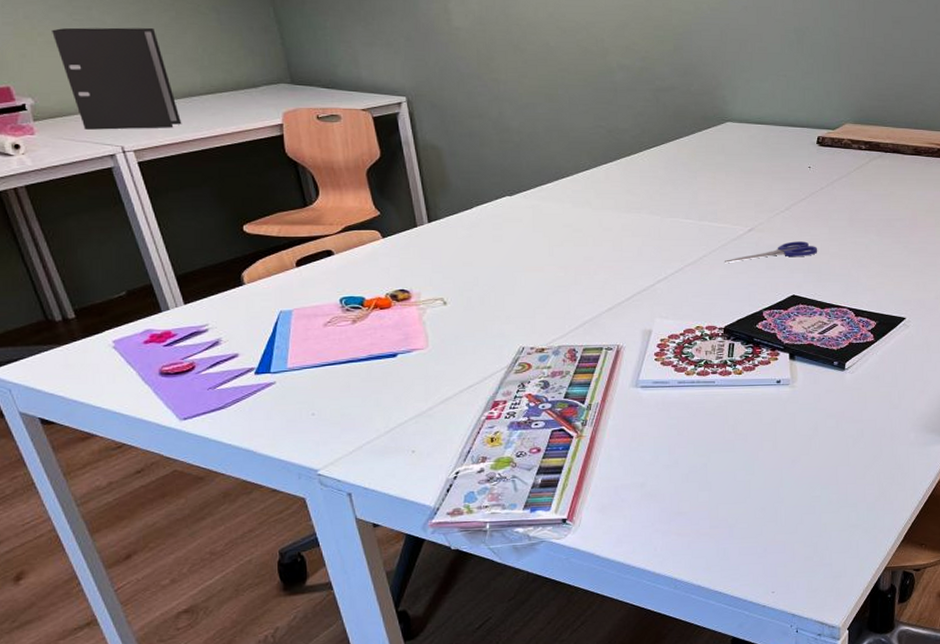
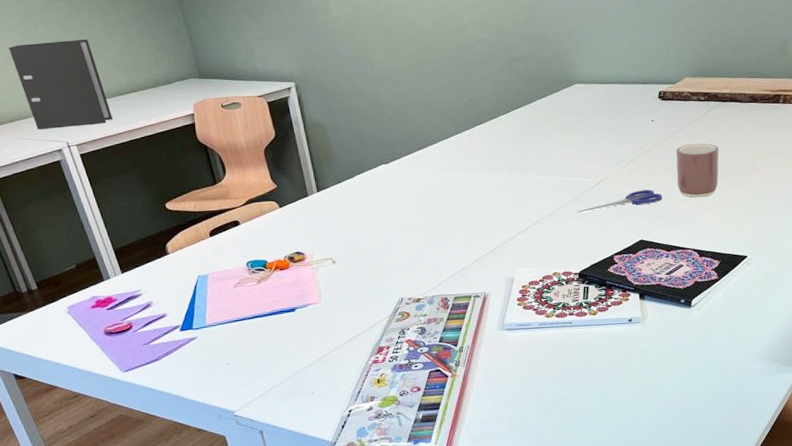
mug: none [833,194,879,253] -> present [676,143,719,198]

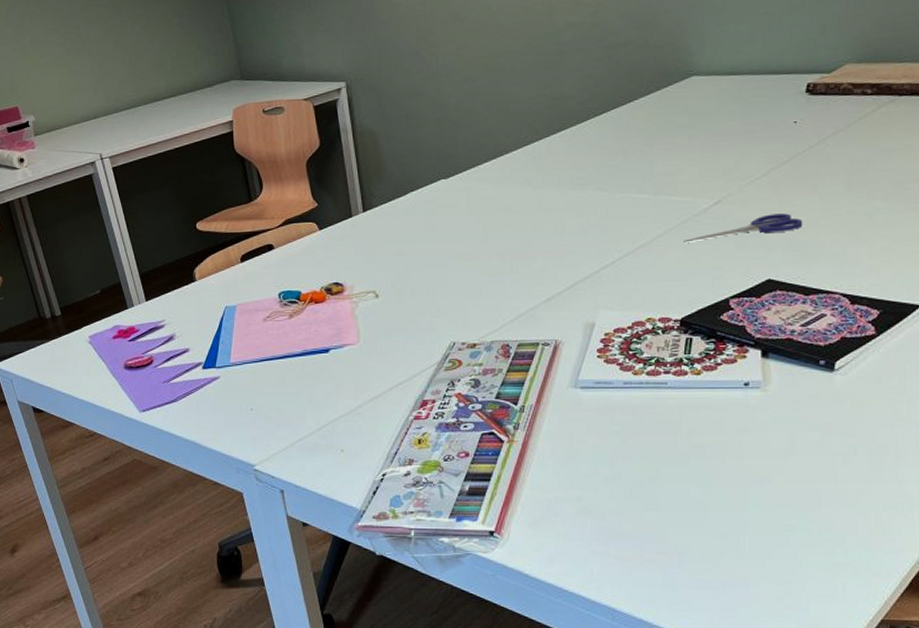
binder: present [9,39,113,130] -> none [50,39,149,140]
mug: present [676,143,719,198] -> none [824,151,889,225]

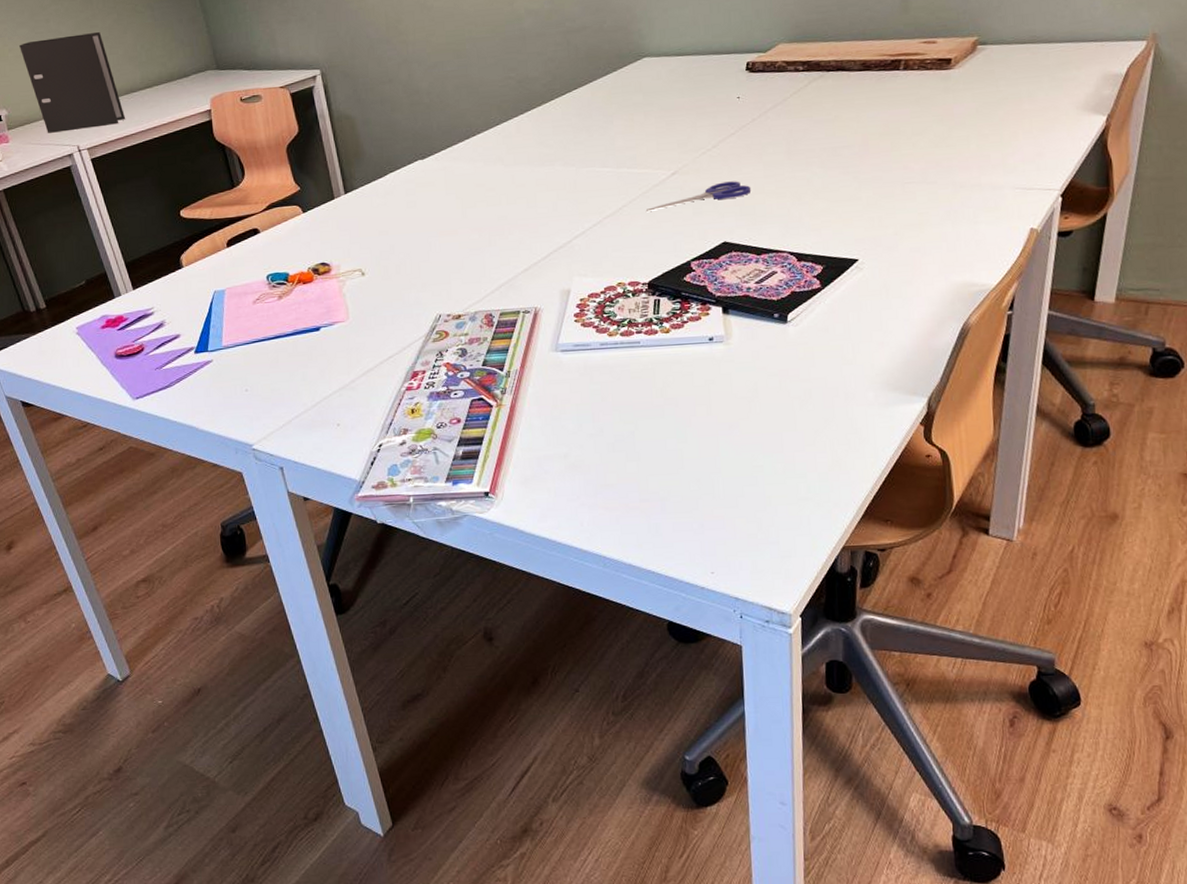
binder: none [50,39,149,140] -> present [19,32,126,133]

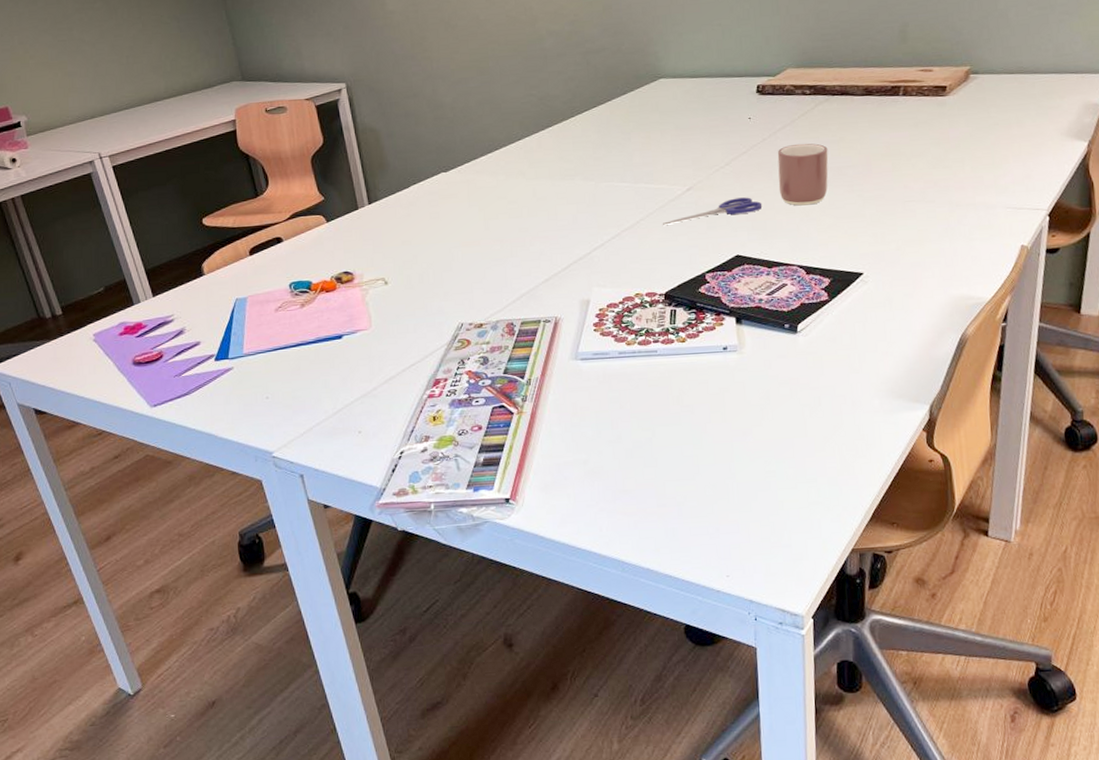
binder: present [19,32,126,133] -> none [41,42,149,140]
mug: none [767,122,822,189] -> present [777,143,829,206]

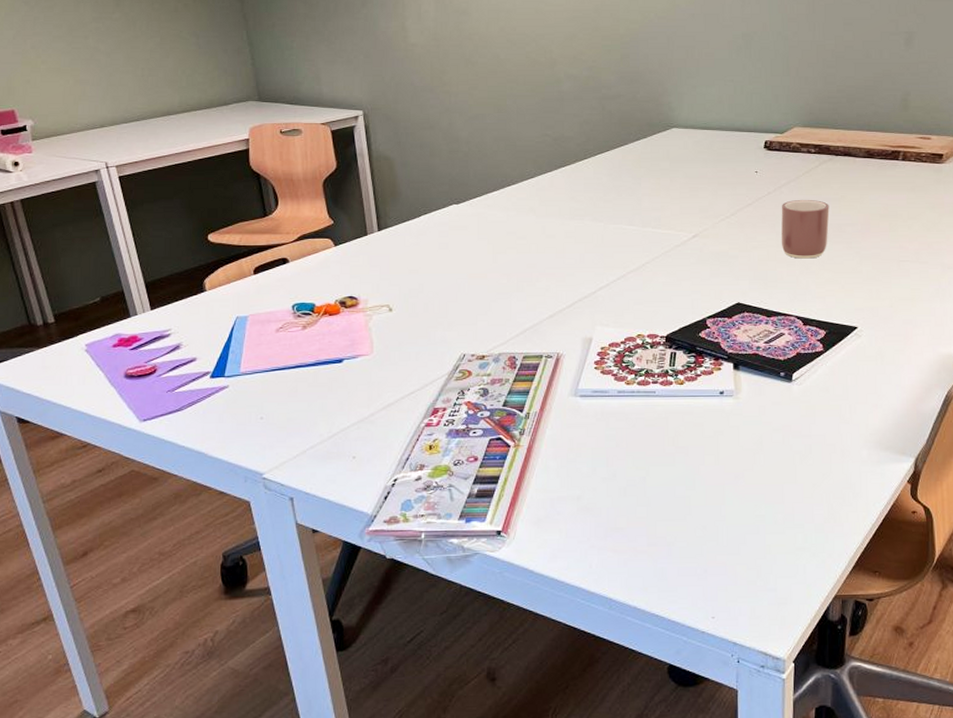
scissors: present [662,197,763,225] -> none [667,247,765,269]

